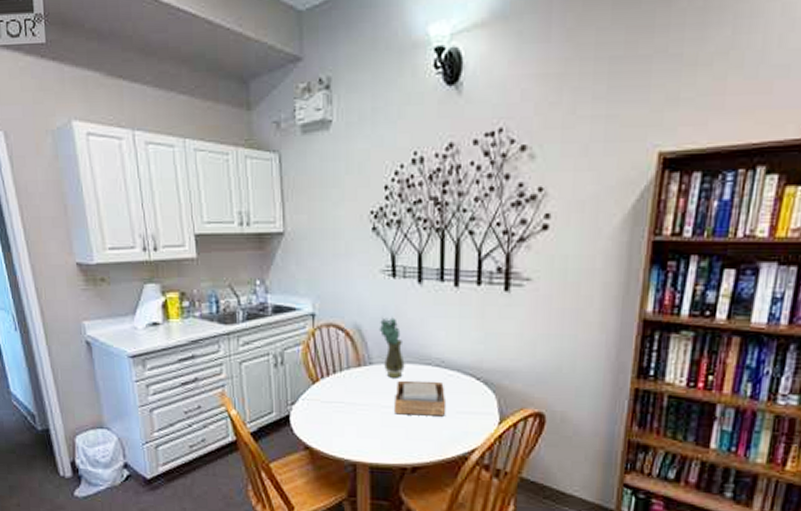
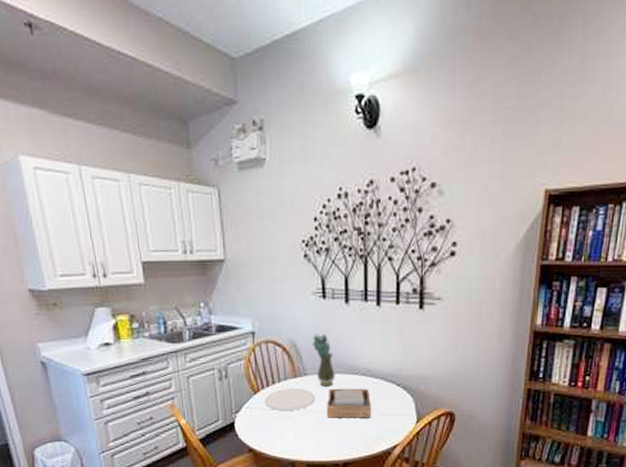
plate: none [323,378,381,404] -> present [264,388,315,410]

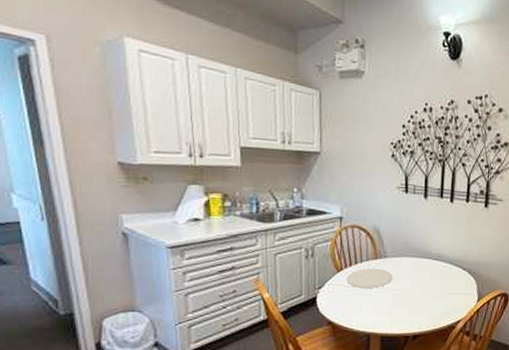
vase: present [312,334,335,387] -> none [393,222,412,268]
napkin holder: present [326,388,372,418] -> none [401,269,441,297]

